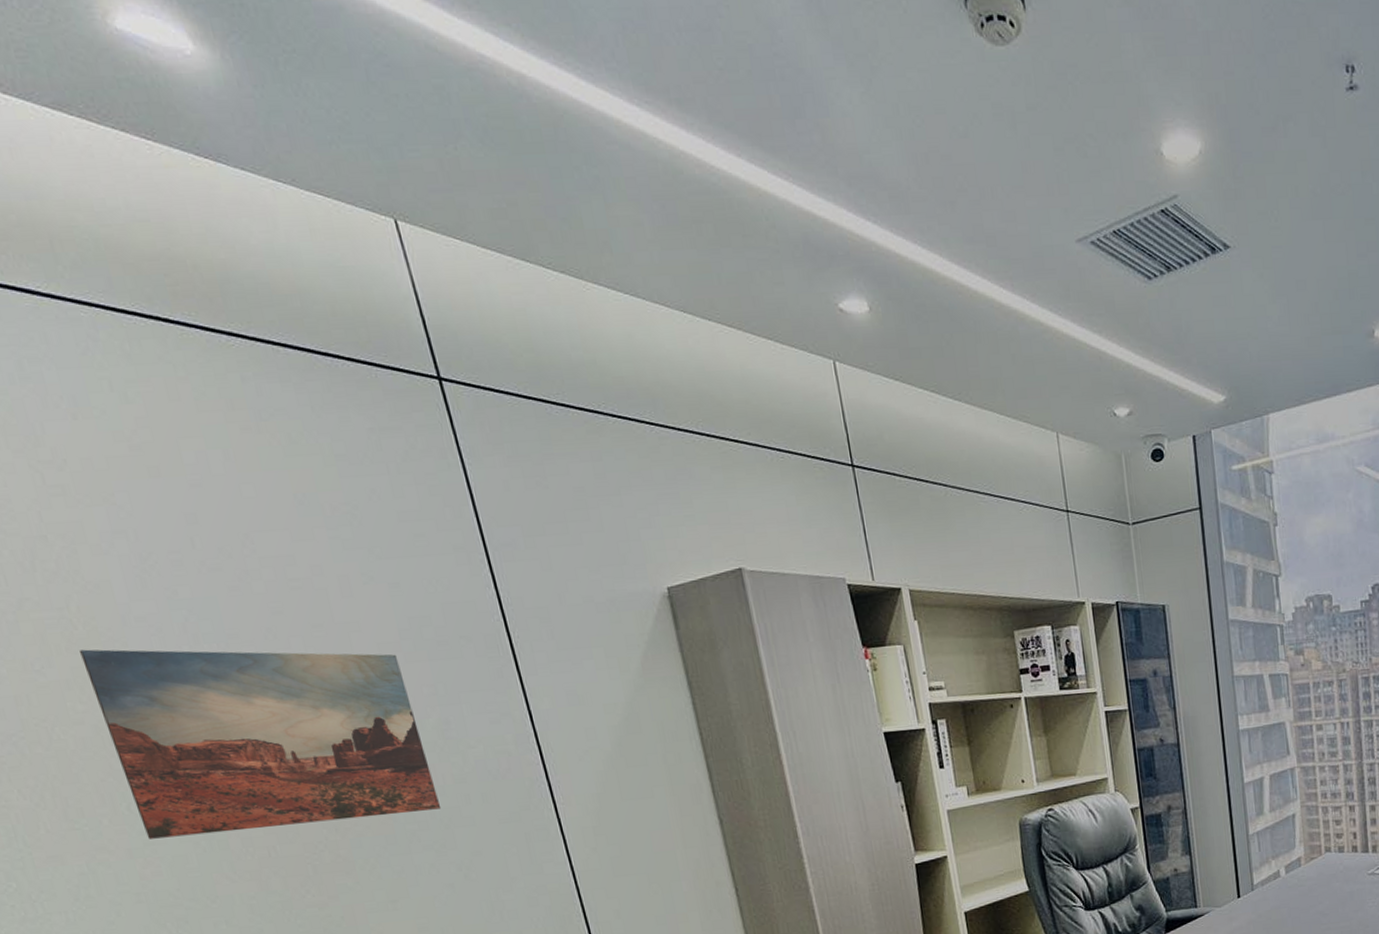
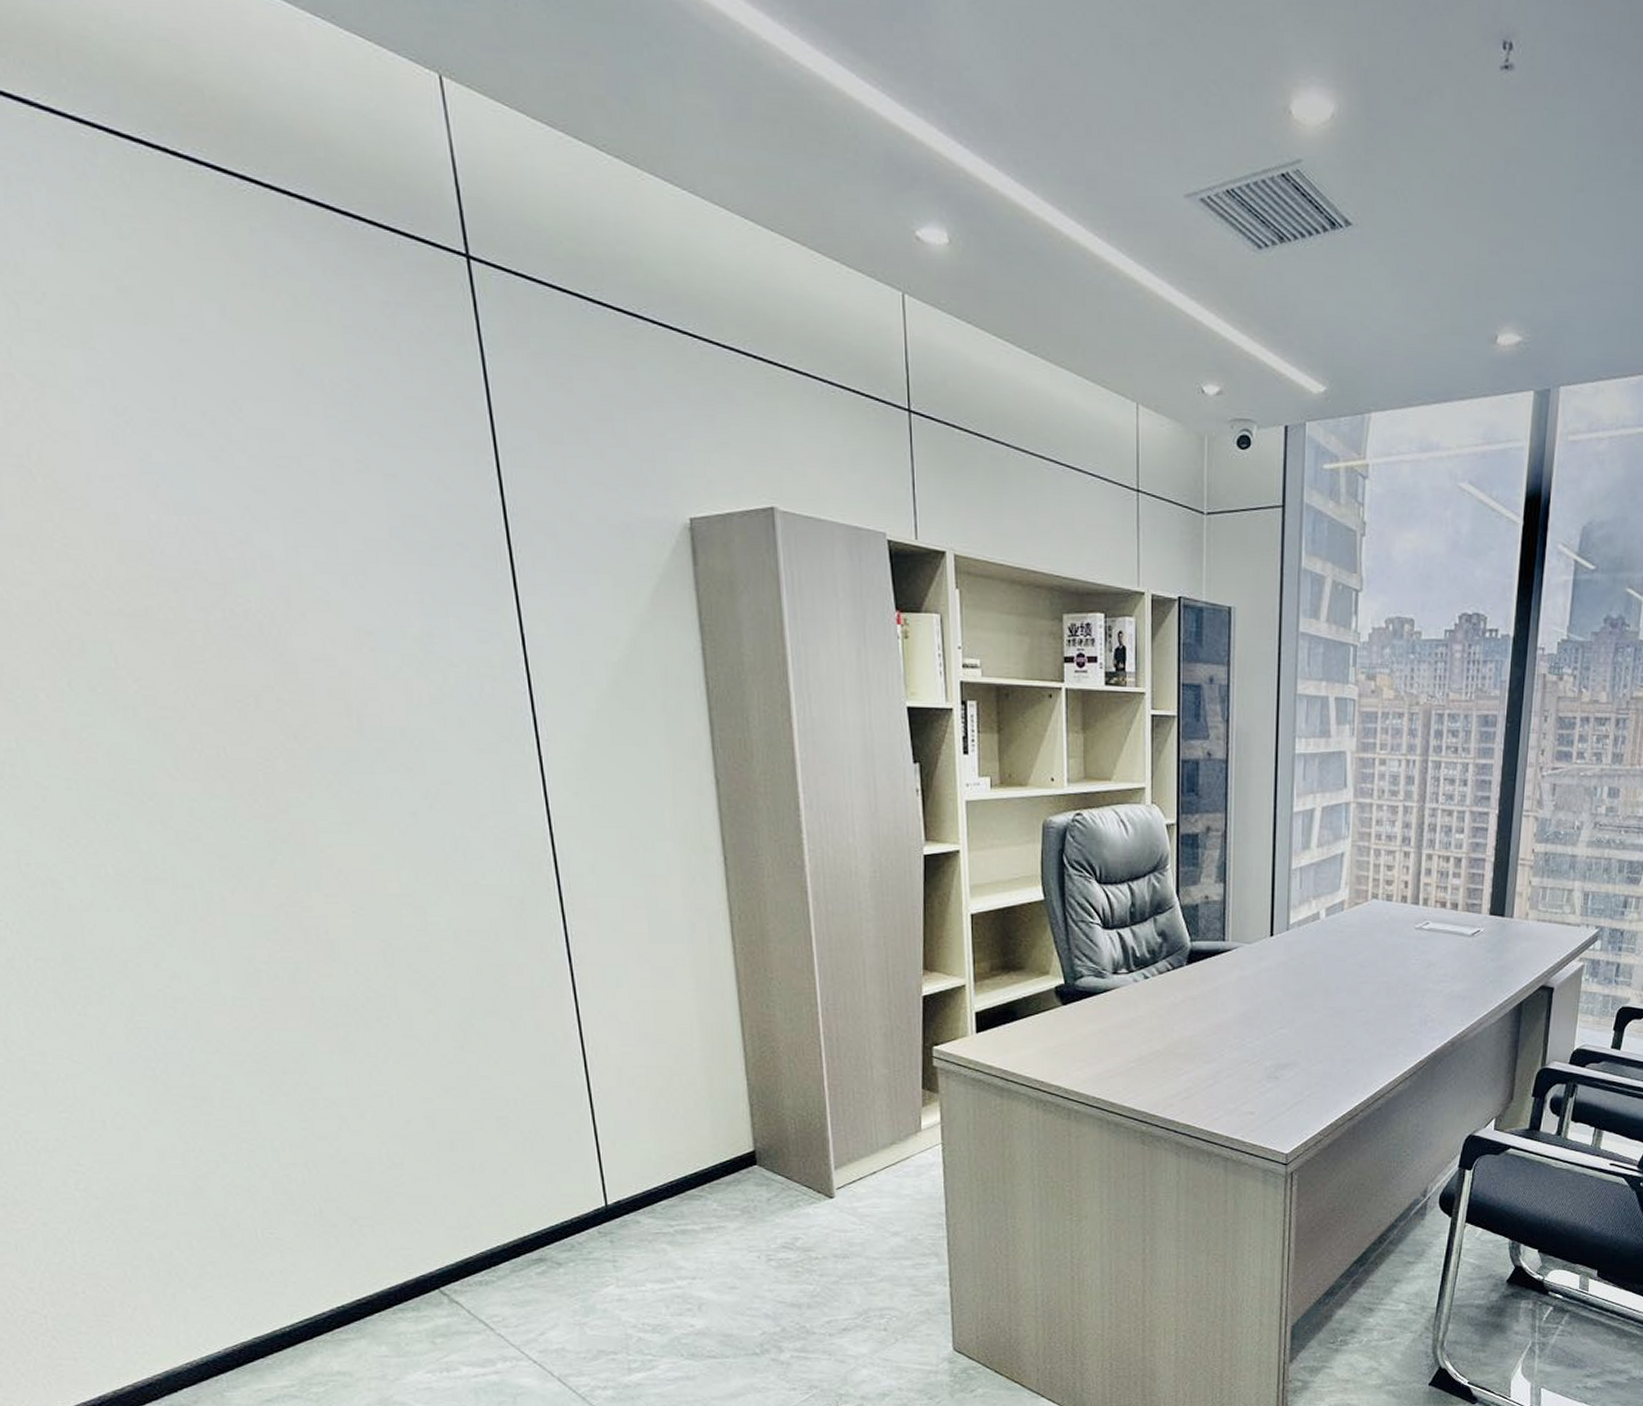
wall art: present [79,649,442,839] -> none [36,504,413,729]

